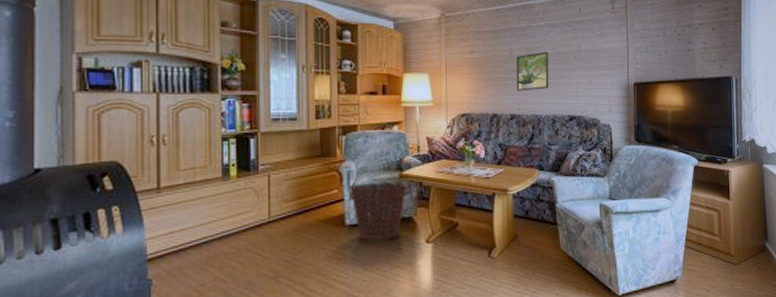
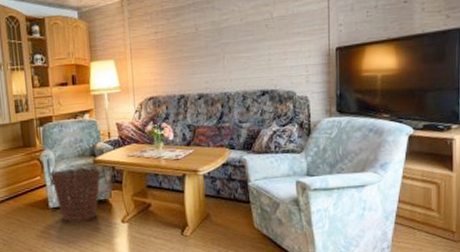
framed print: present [515,51,549,91] -> none [201,23,238,69]

